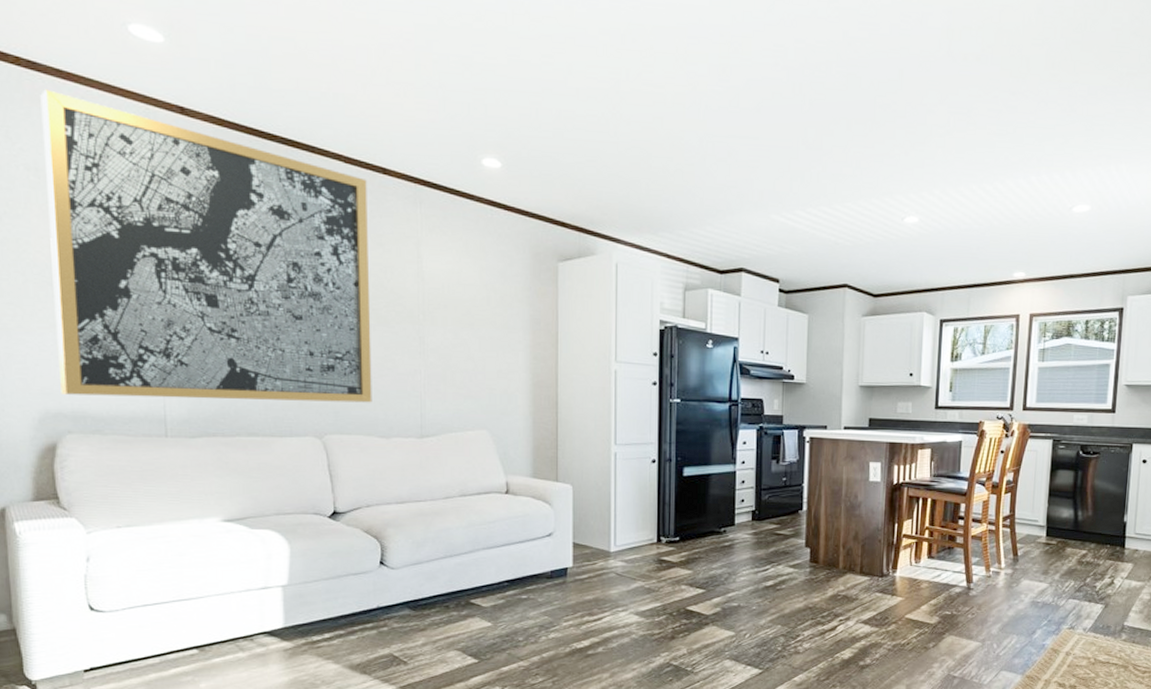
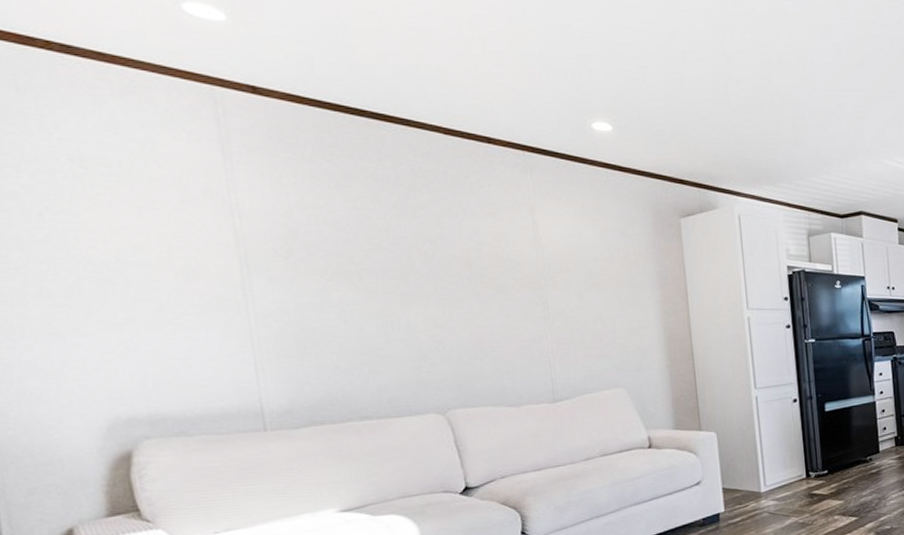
wall art: present [40,89,372,403] -> none [80,74,498,398]

